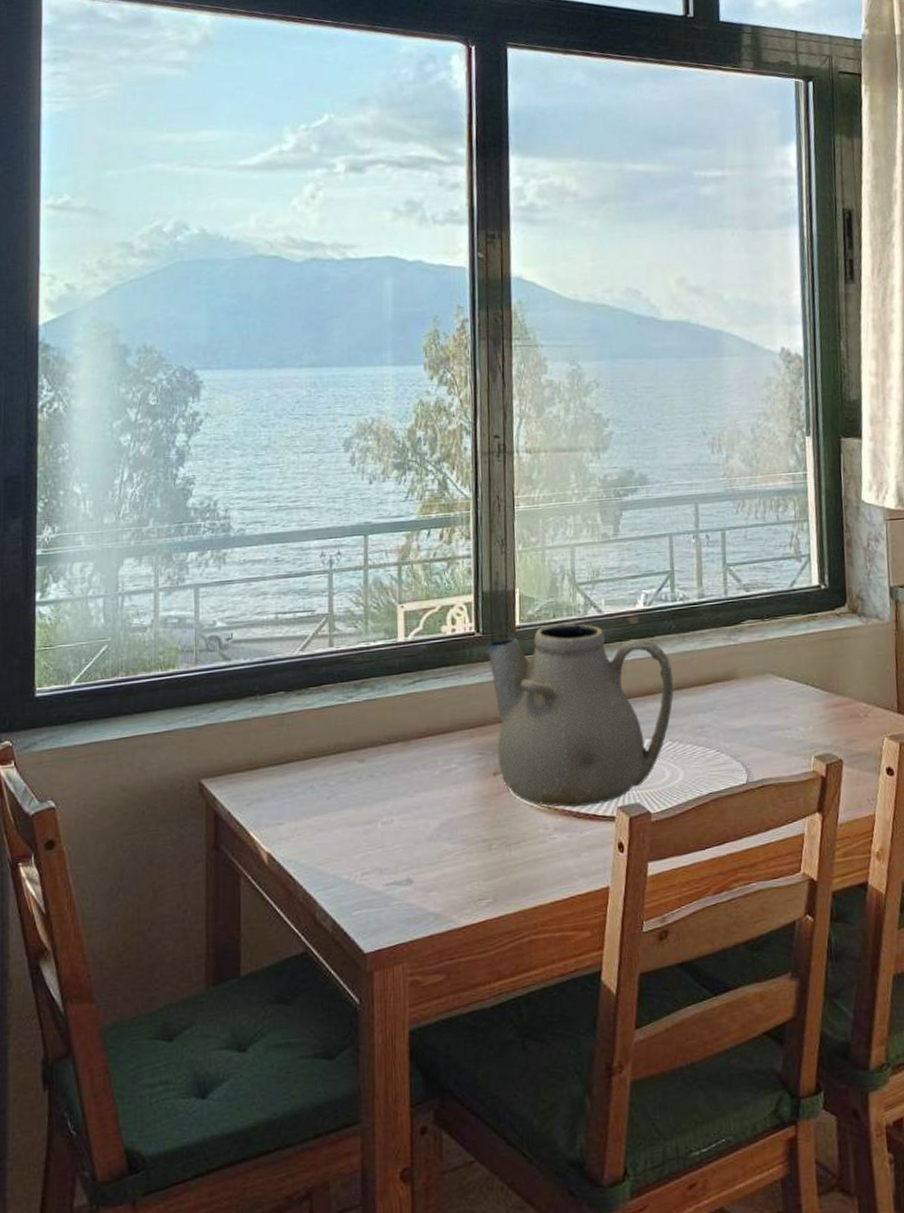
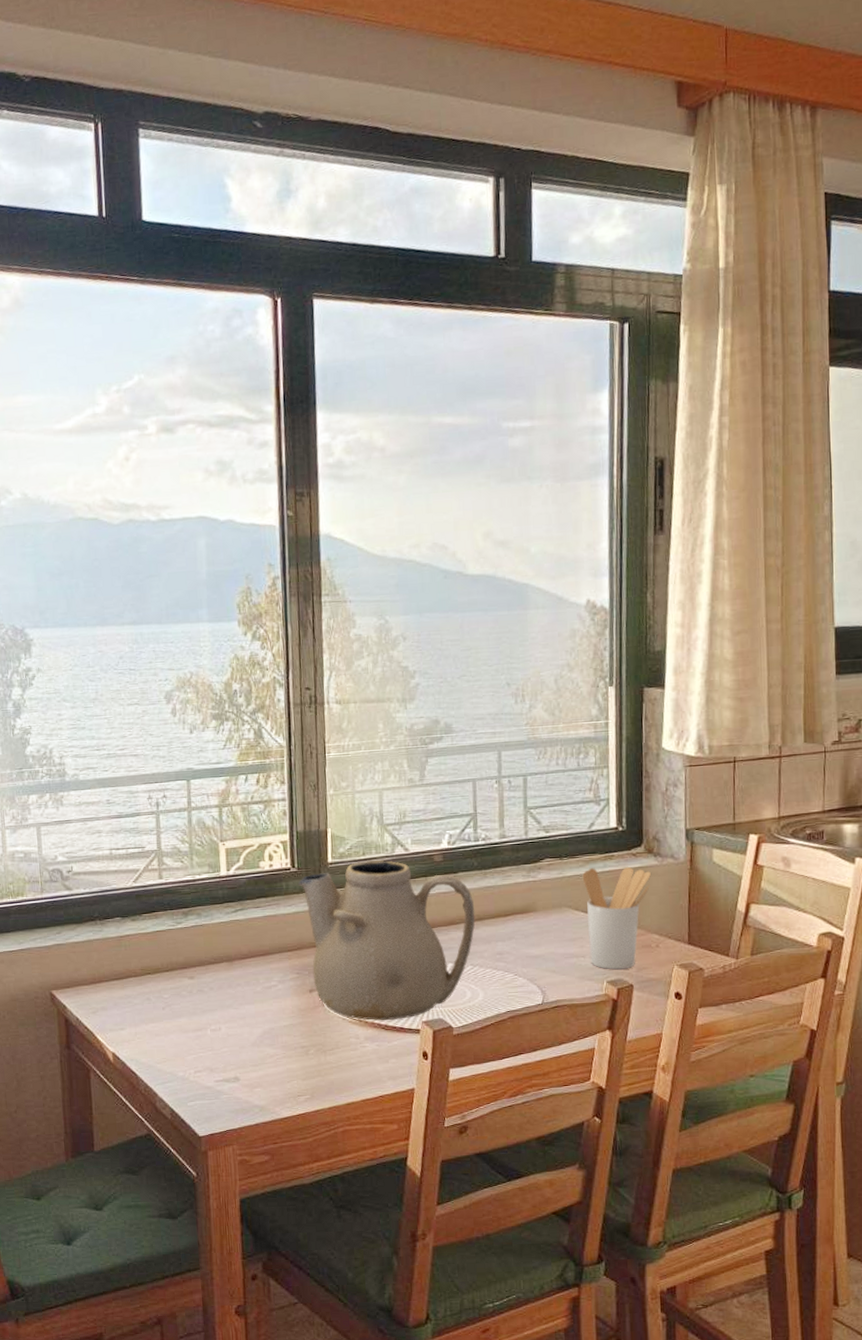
utensil holder: none [785,629,857,743] -> present [582,867,652,970]

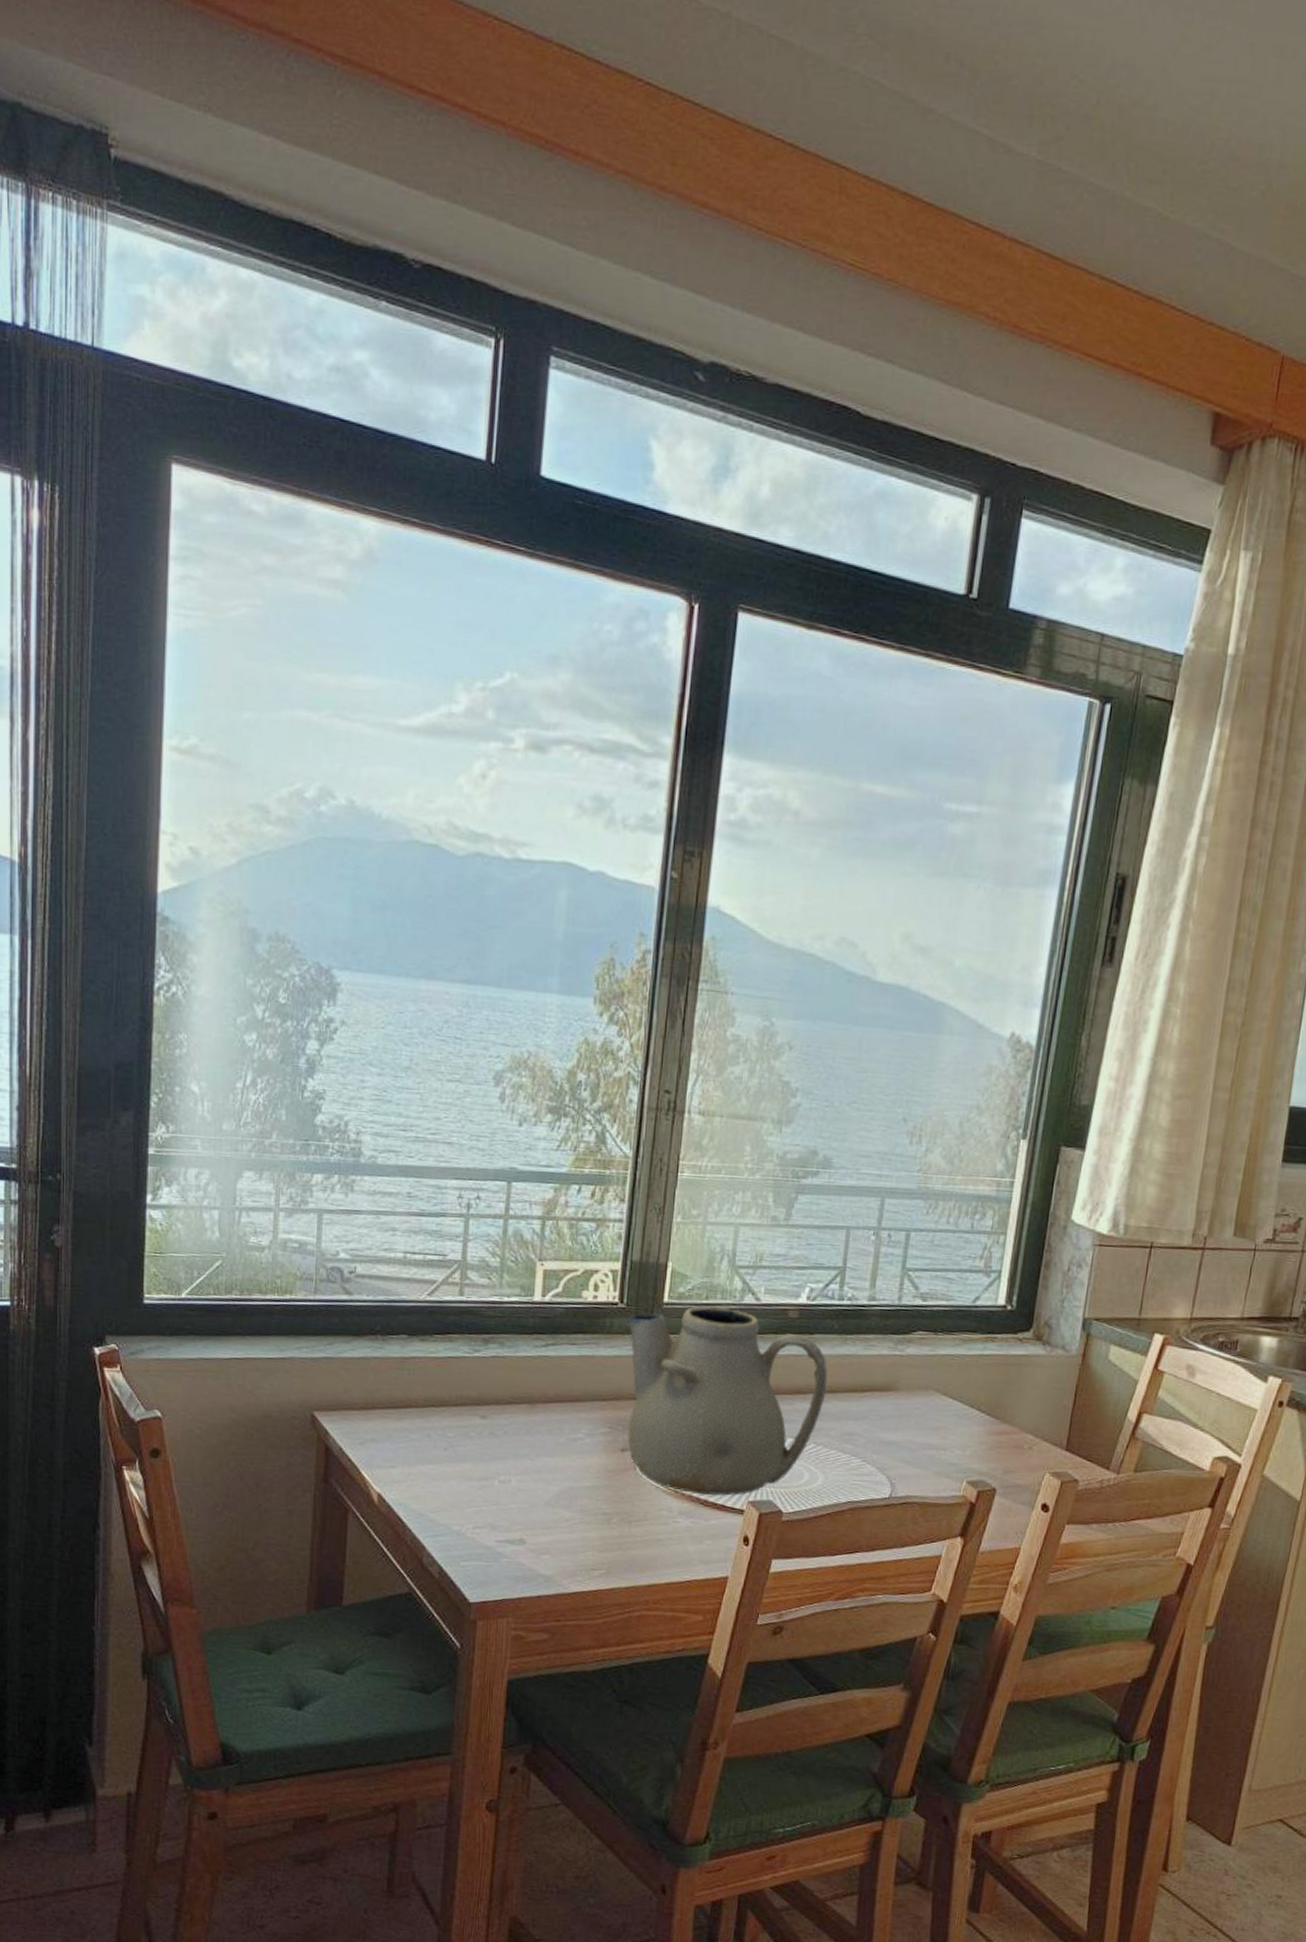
utensil holder: present [582,867,652,970] -> none [951,1349,1037,1470]

